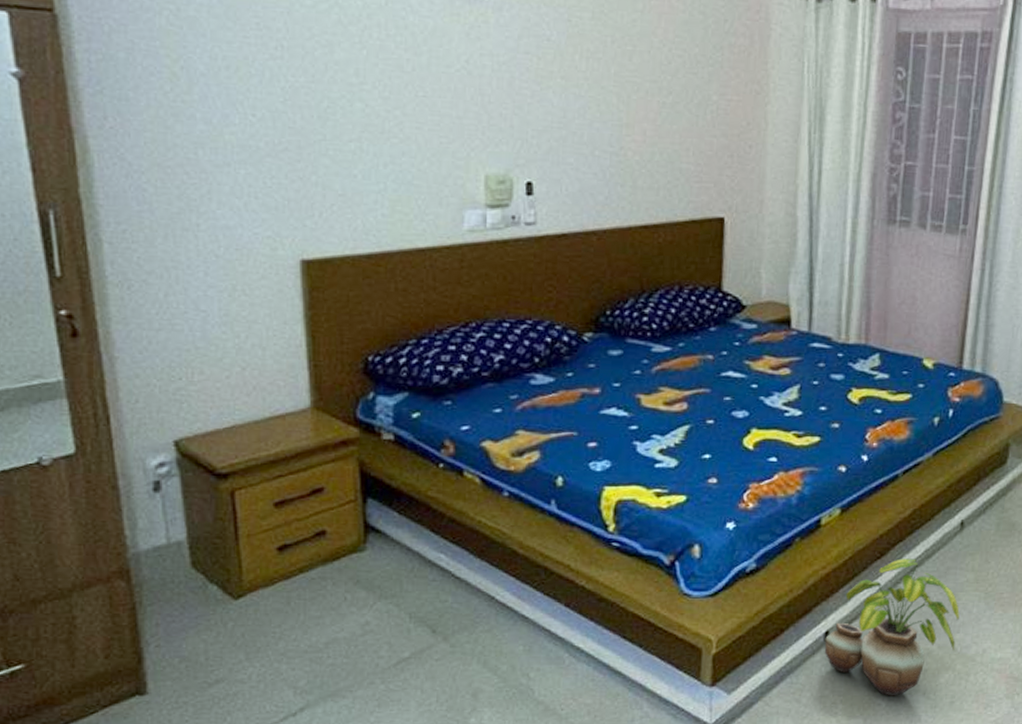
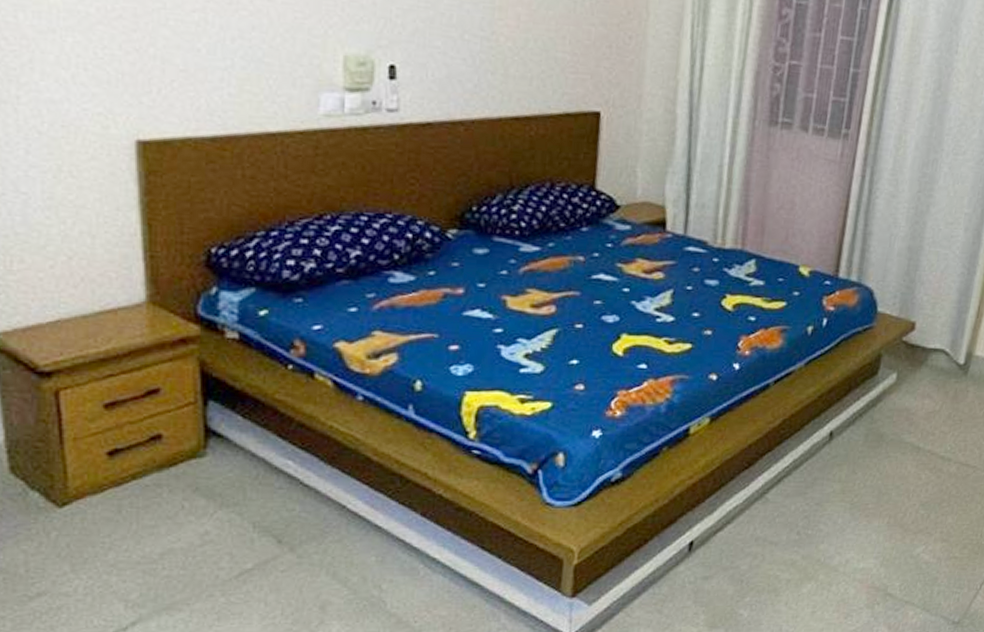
potted plant: present [824,558,960,696] -> none [688,469,825,606]

